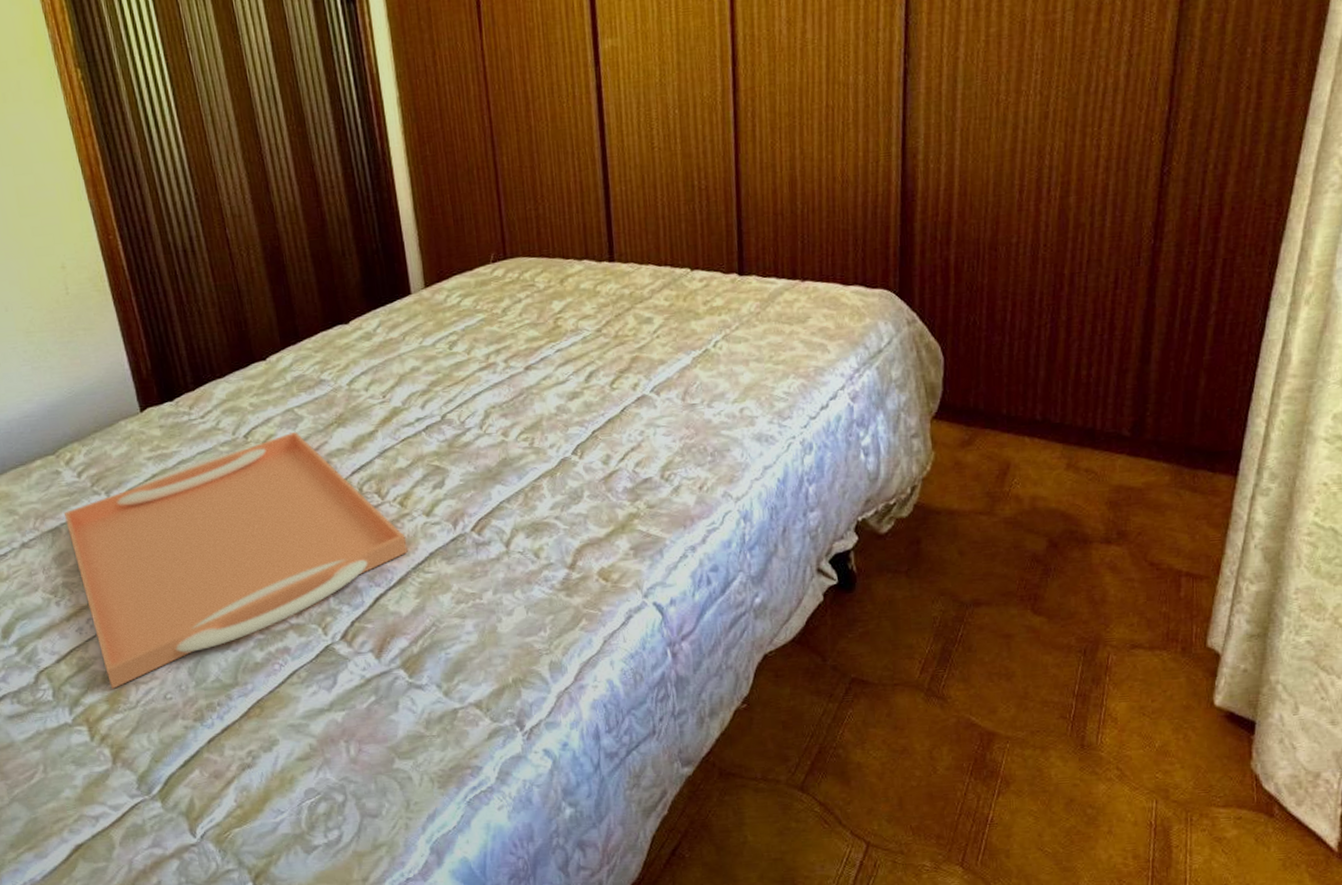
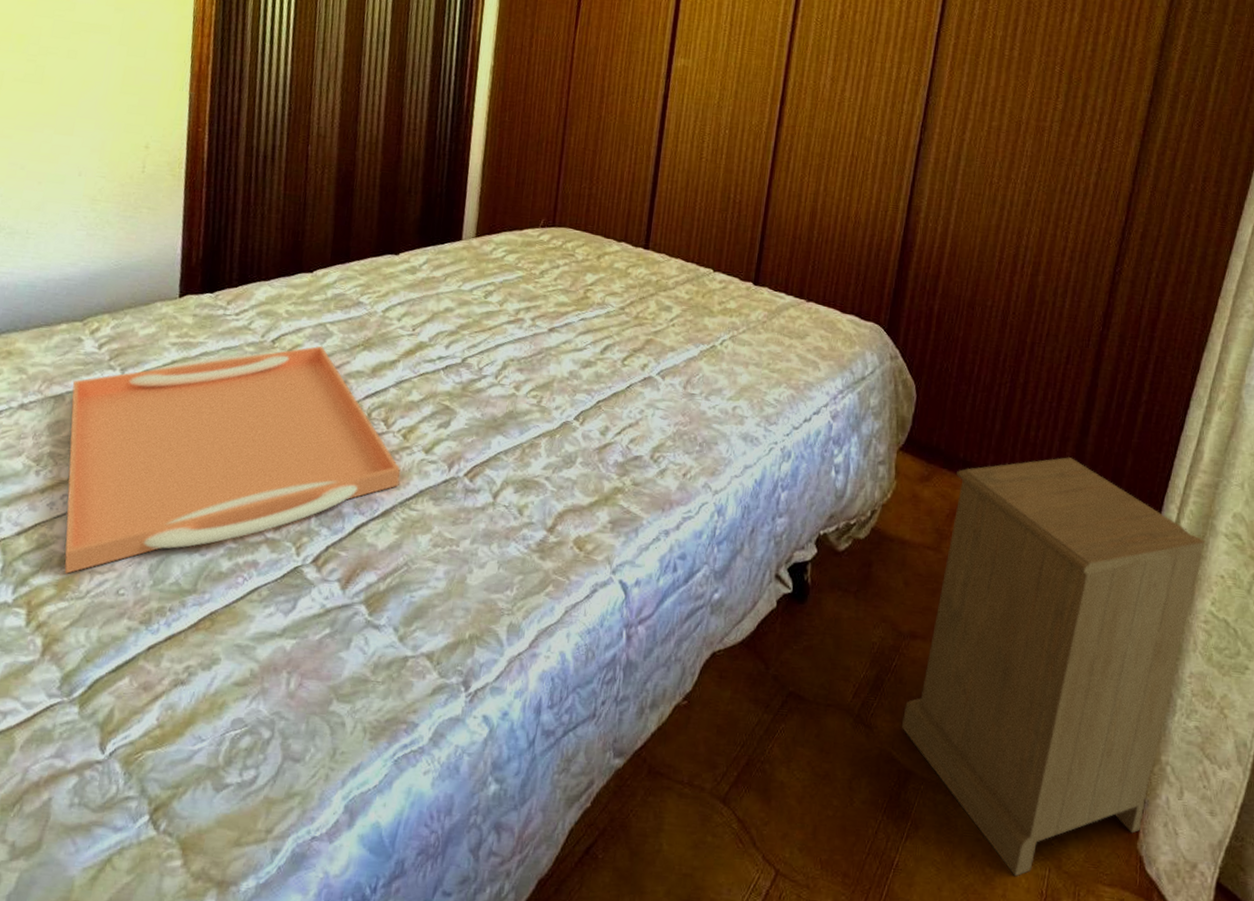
nightstand: none [977,390,1302,813] -> present [902,457,1205,877]

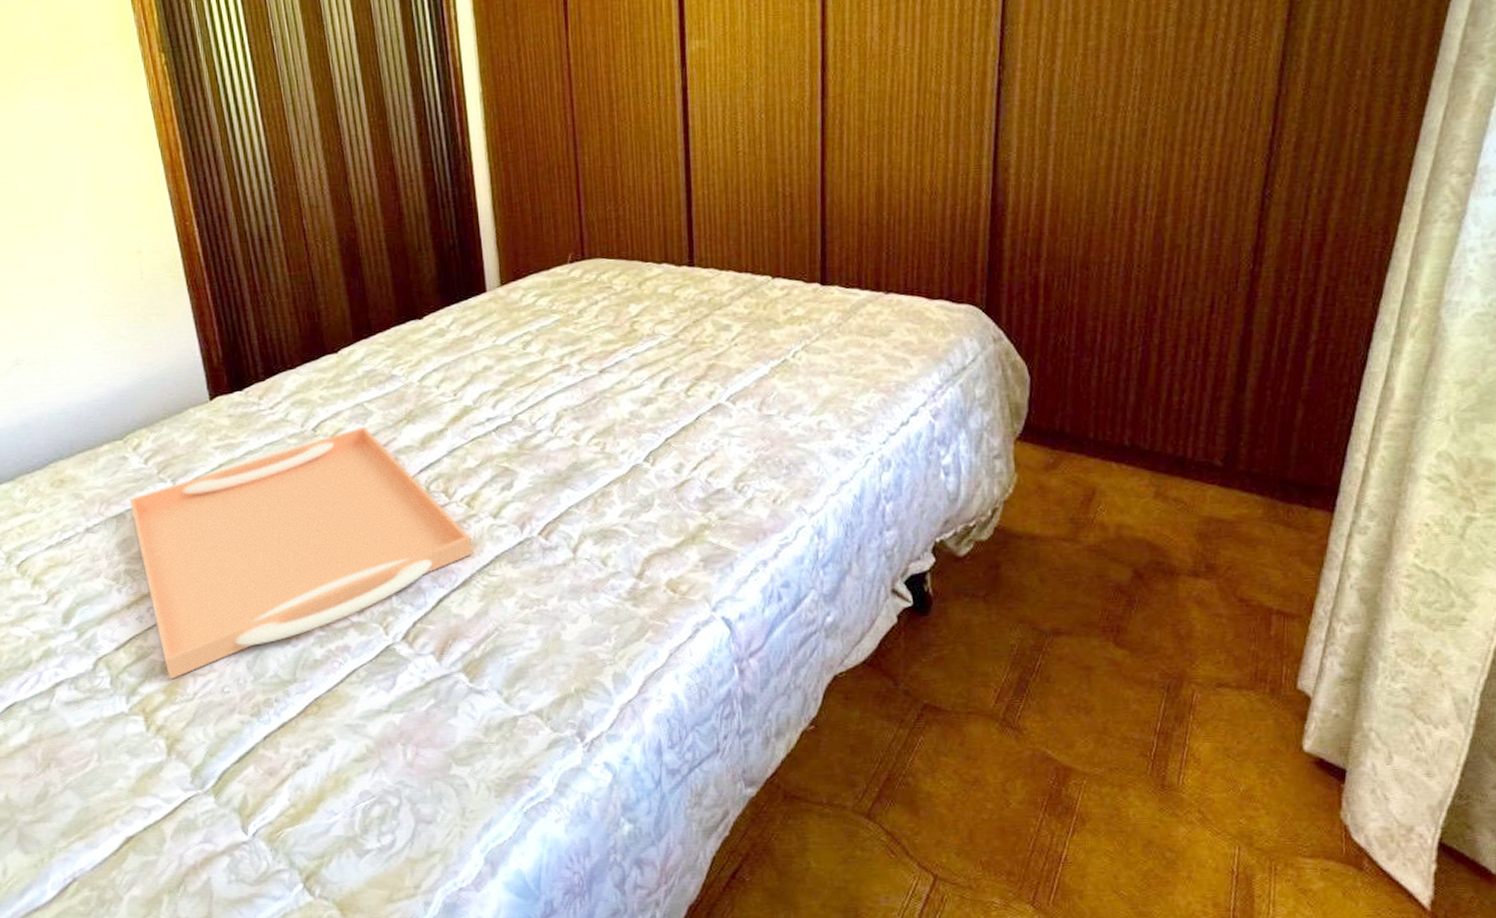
nightstand: present [902,457,1205,877] -> none [1055,418,1403,858]

